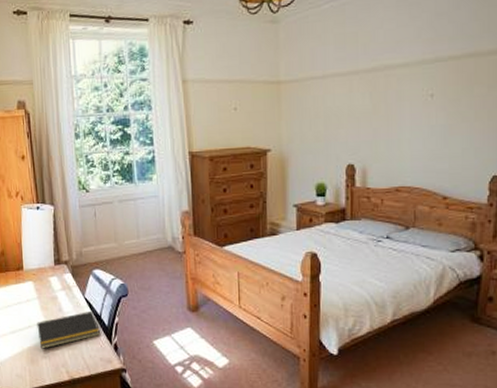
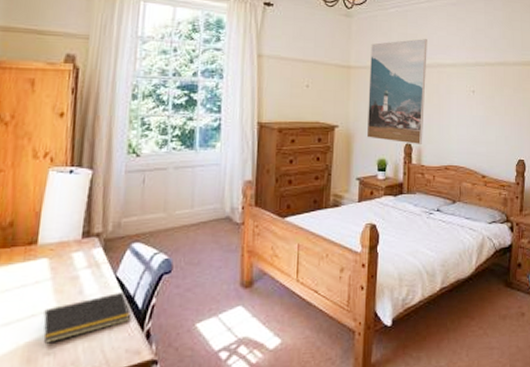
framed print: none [302,36,371,165] -> present [366,39,427,144]

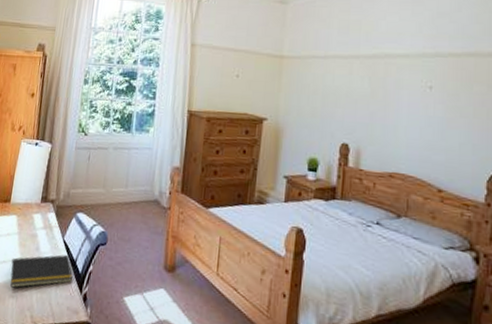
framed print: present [366,39,427,144] -> none [297,25,374,145]

